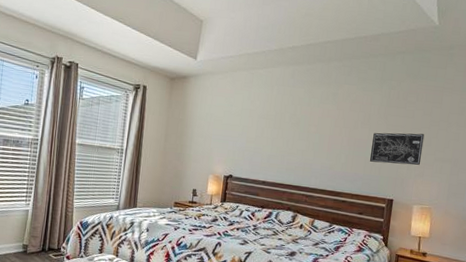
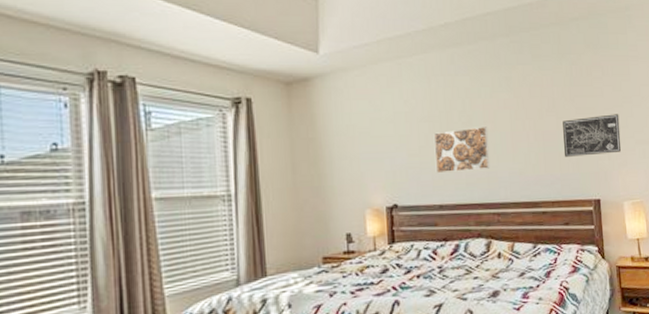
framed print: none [264,127,311,161] -> present [433,127,490,174]

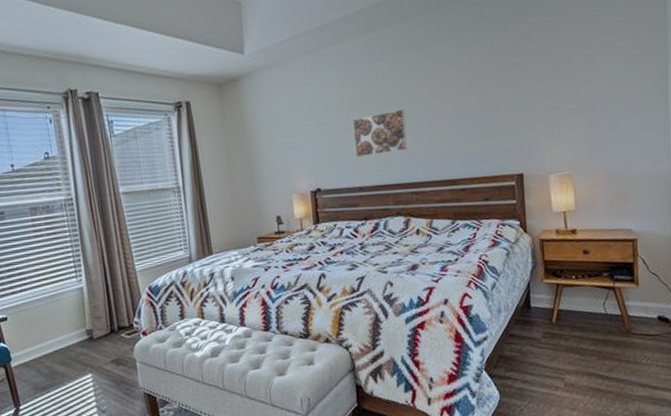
wall art: present [562,114,622,157] -> none [483,83,549,133]

